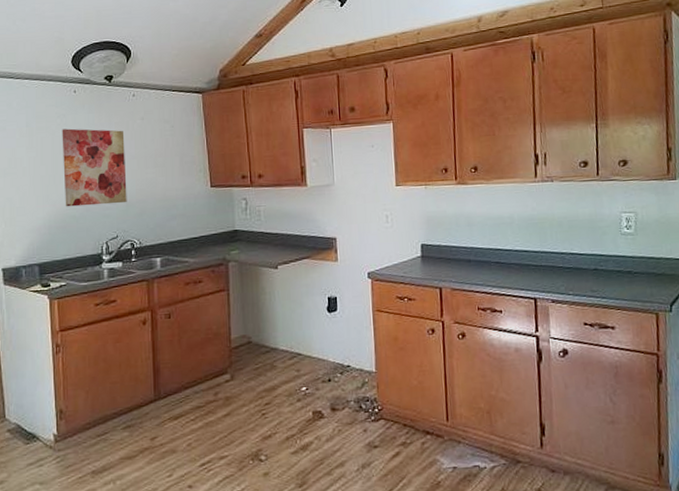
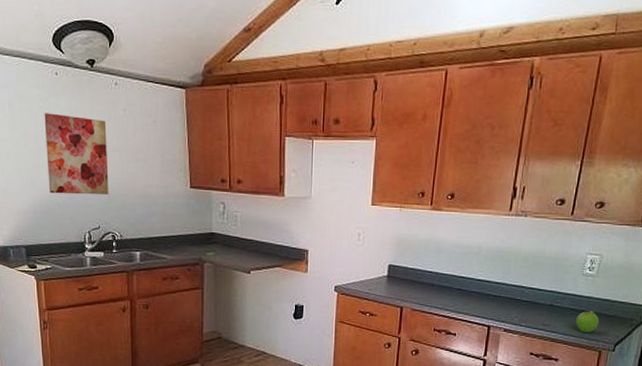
fruit: none [624,270,649,295] -> present [576,310,600,333]

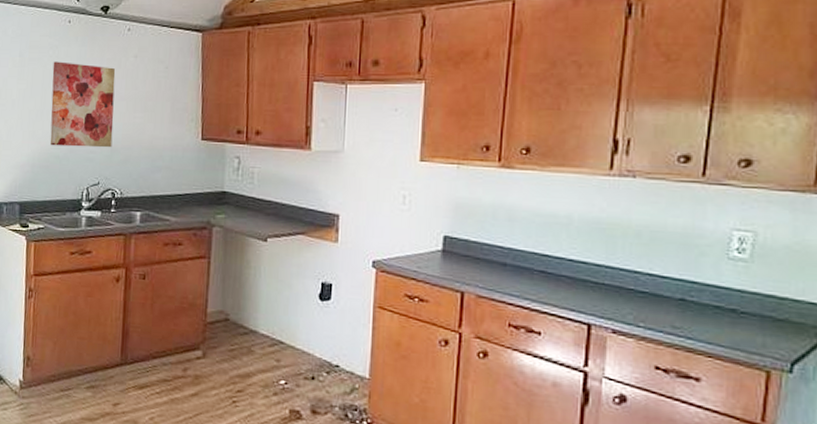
fruit: present [576,310,600,333] -> none [724,309,762,343]

